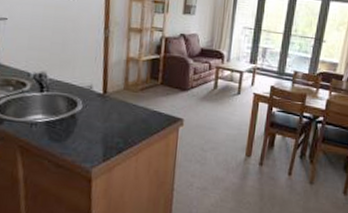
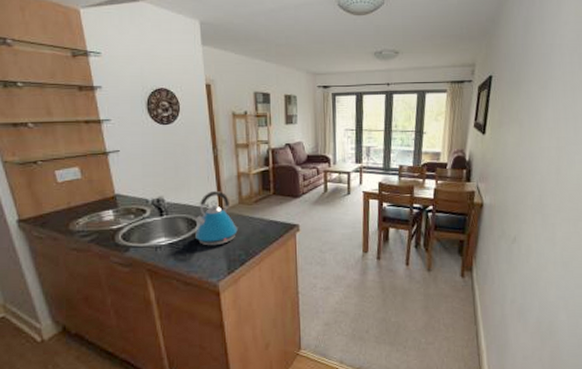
kettle: none [74,73,121,130] -> present [194,191,239,246]

